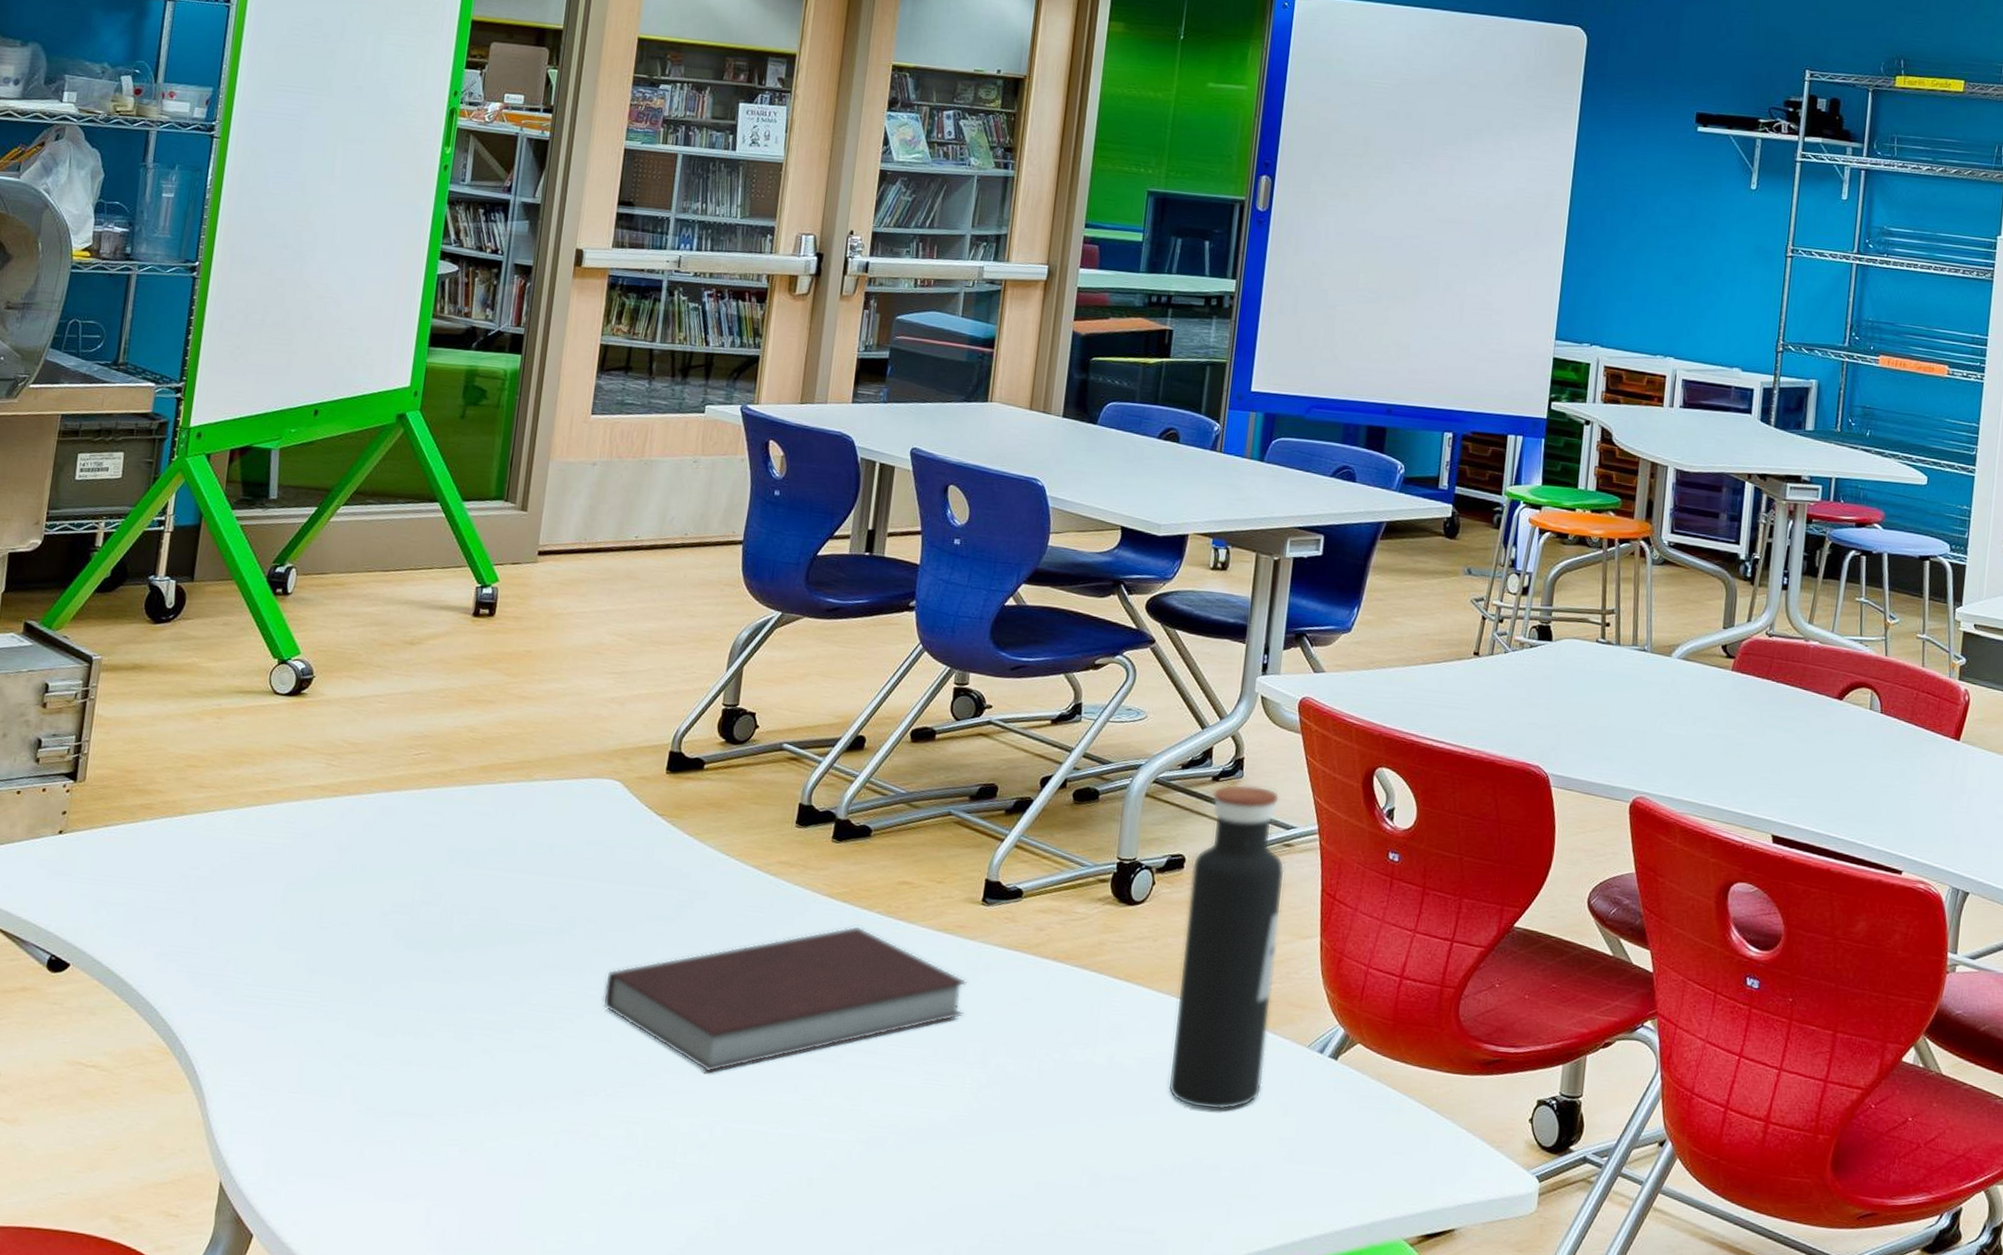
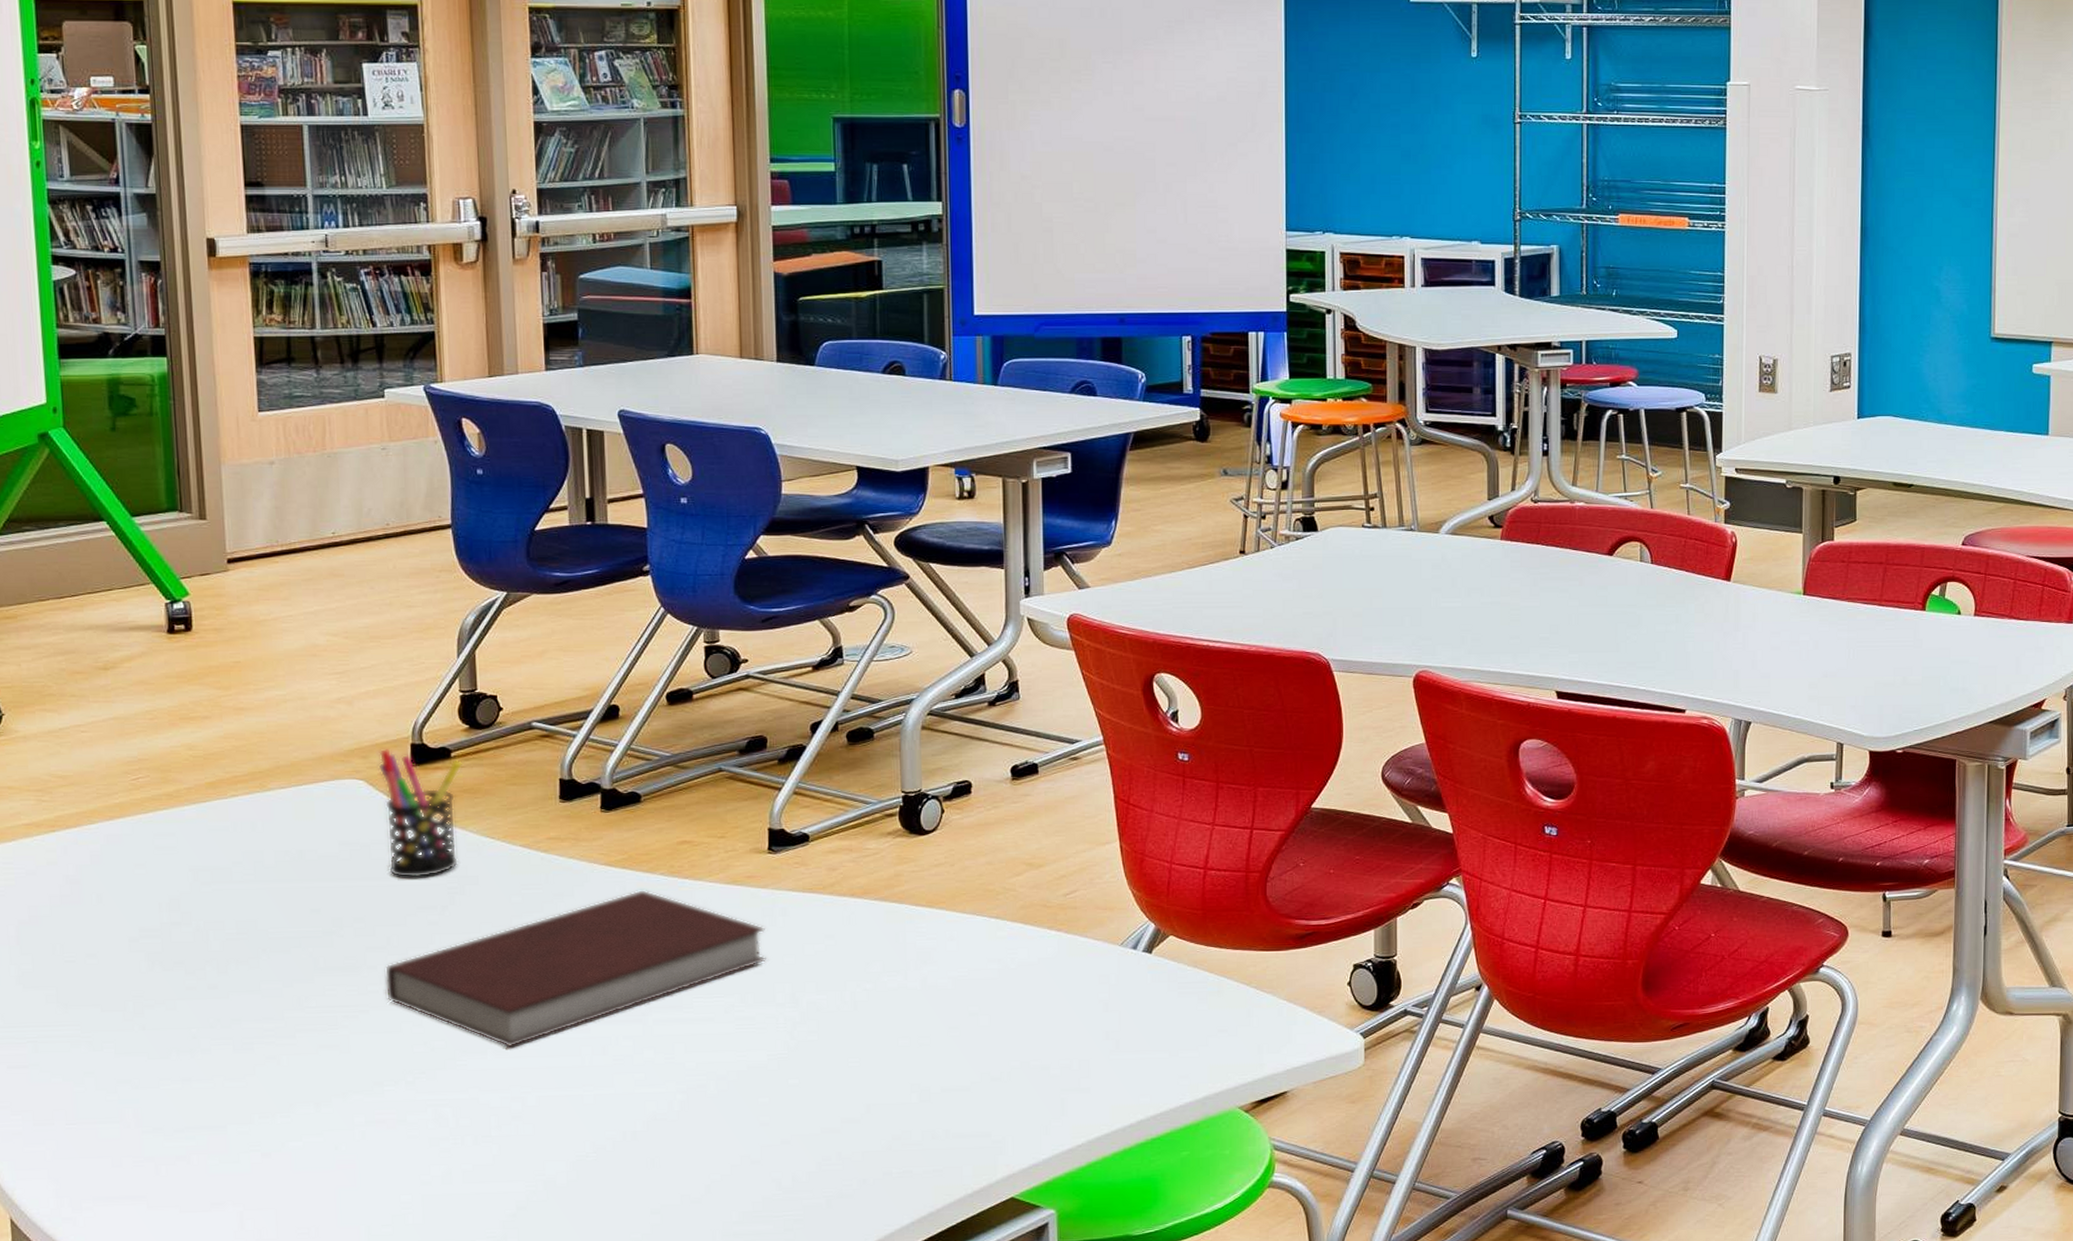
pen holder: none [628,752,713,887] -> present [378,748,462,878]
water bottle: present [1167,784,1285,1111] -> none [979,705,1080,1016]

